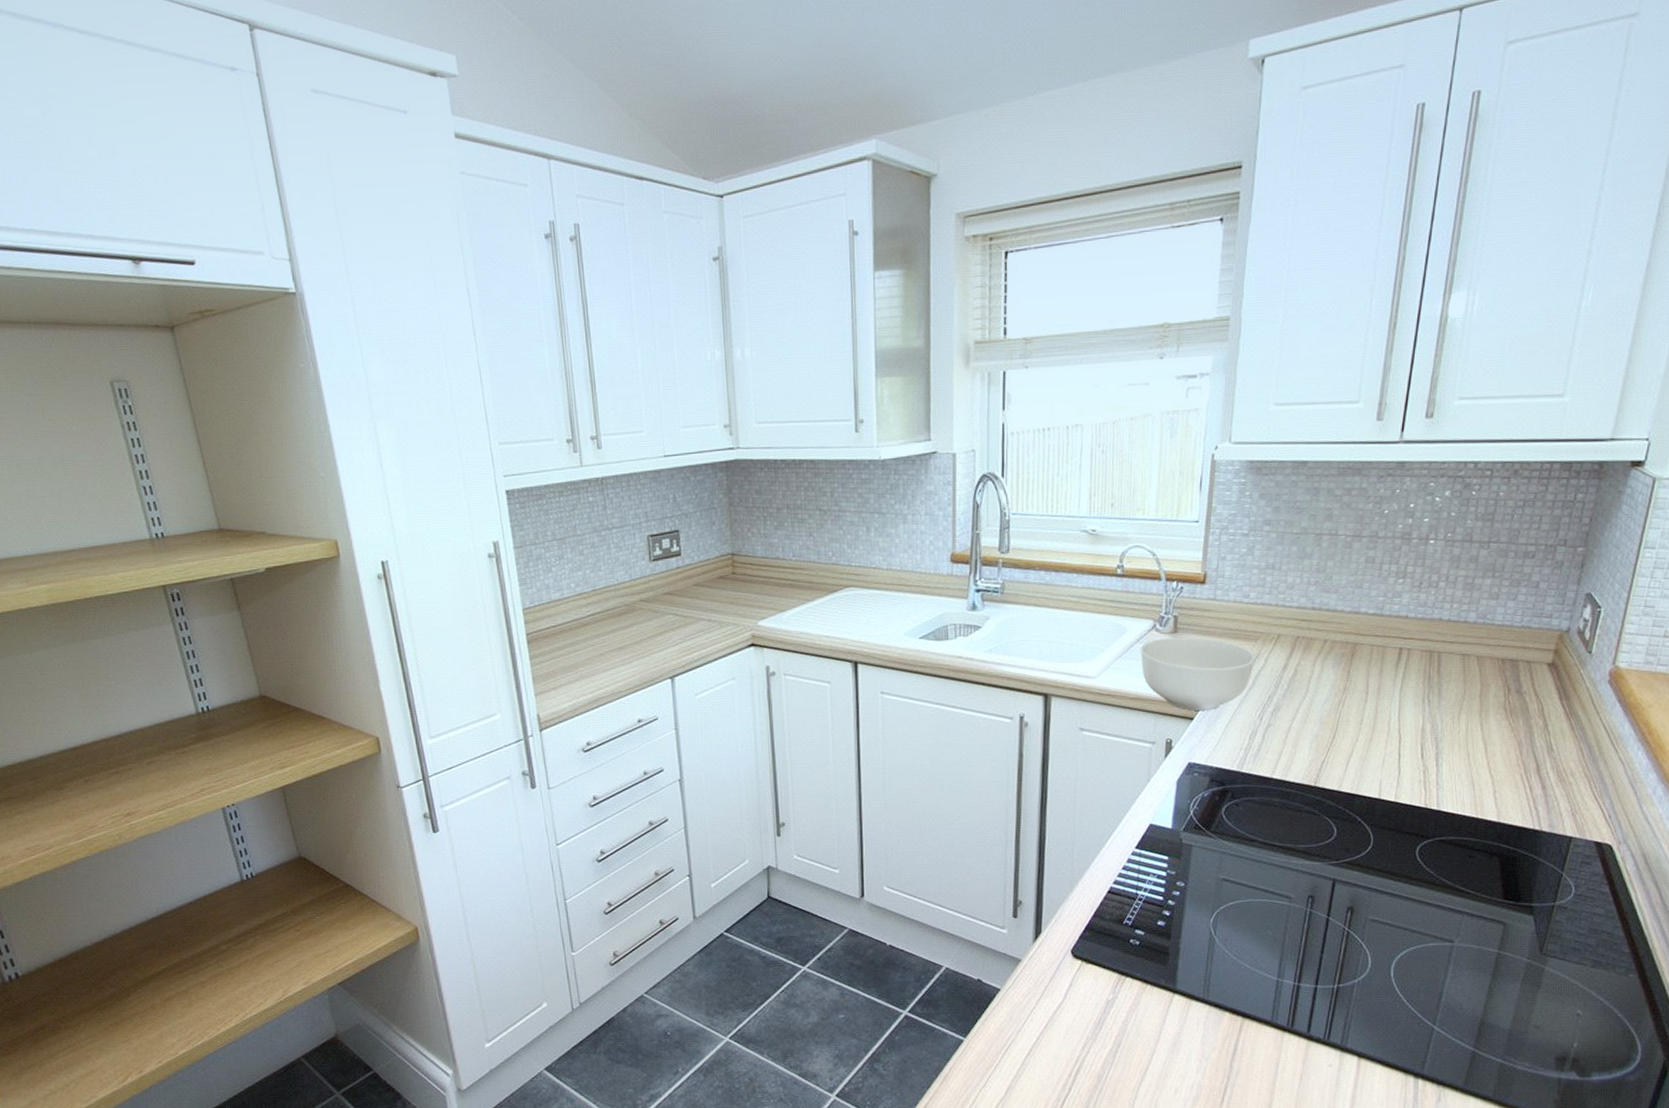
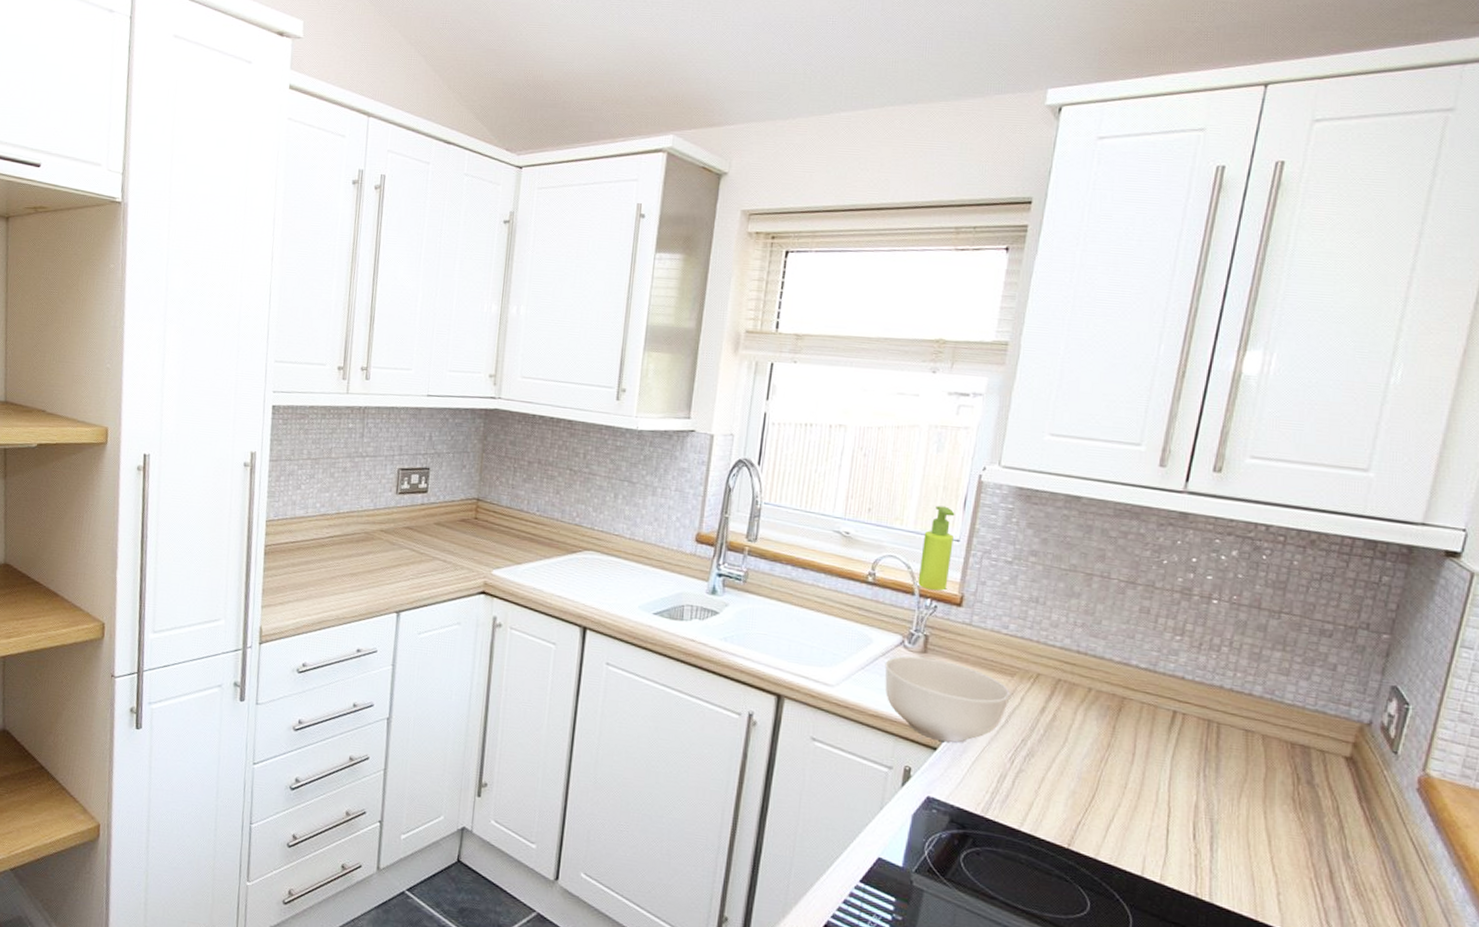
soap dispenser: none [1163,490,1193,573] -> present [918,505,955,592]

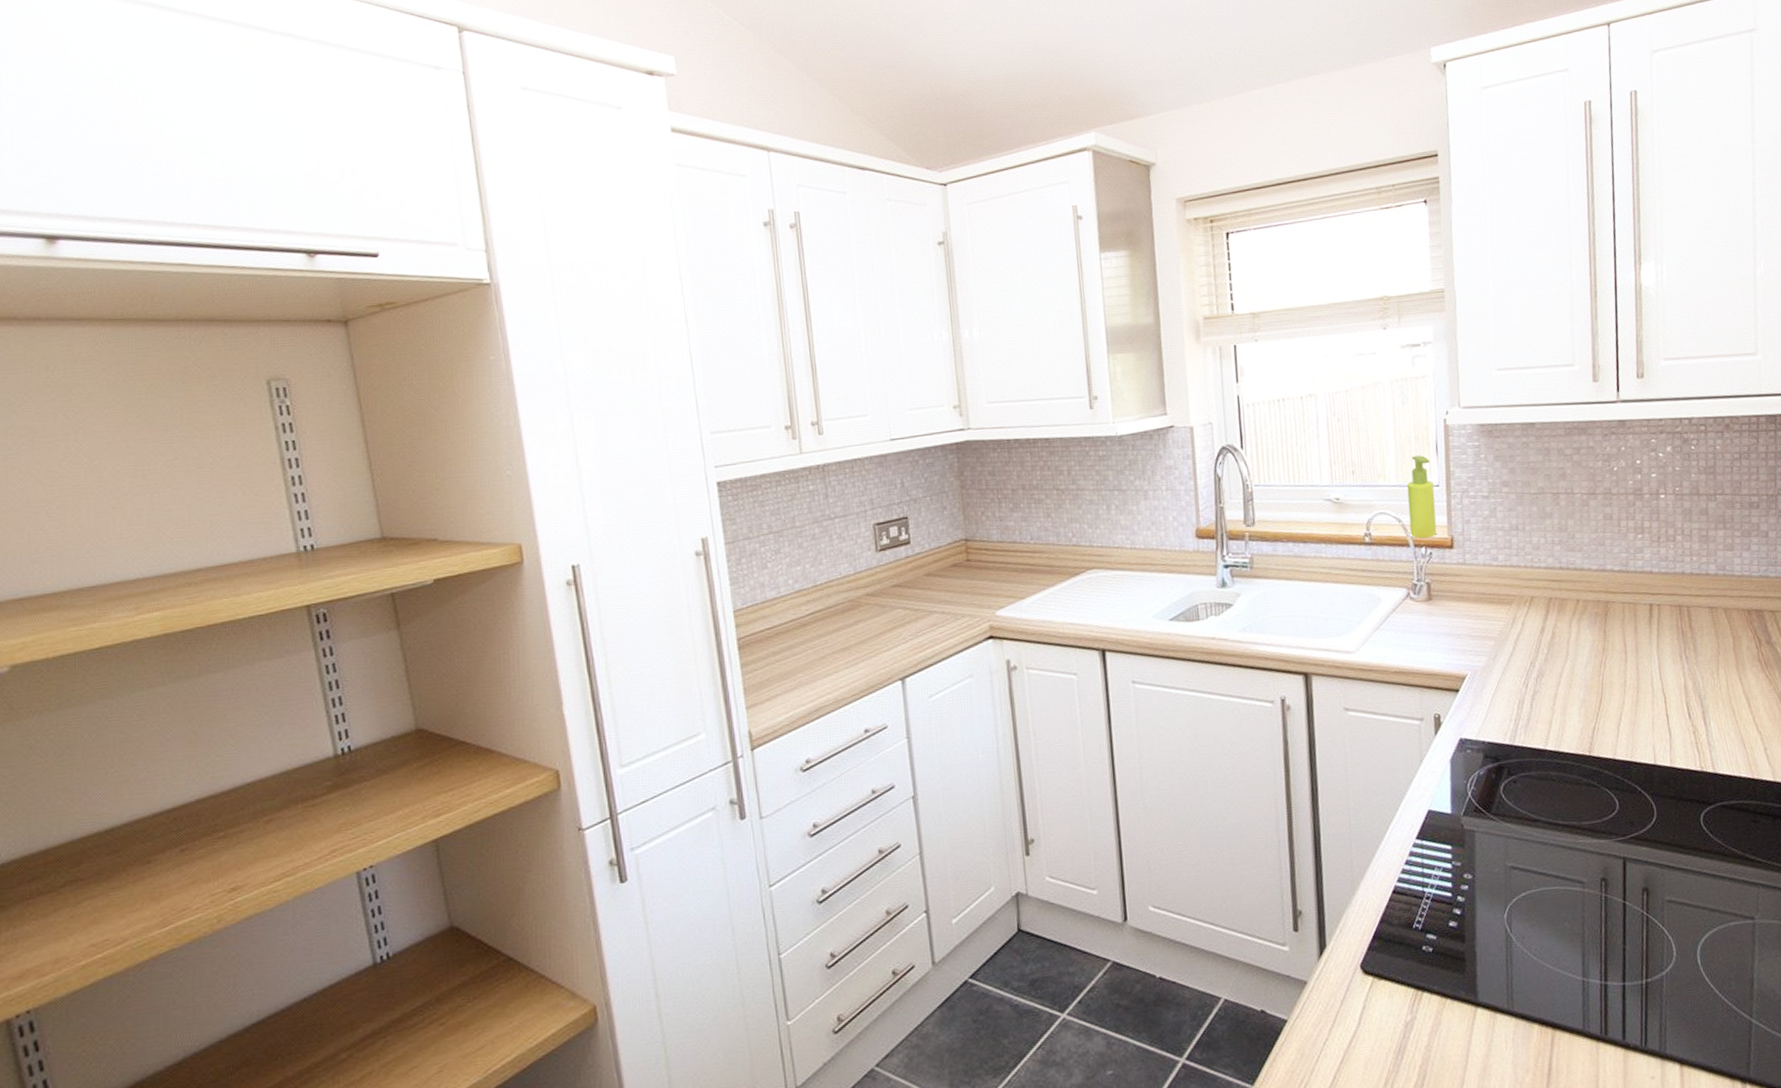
bowl: present [885,656,1011,743] -> none [1396,603,1513,682]

